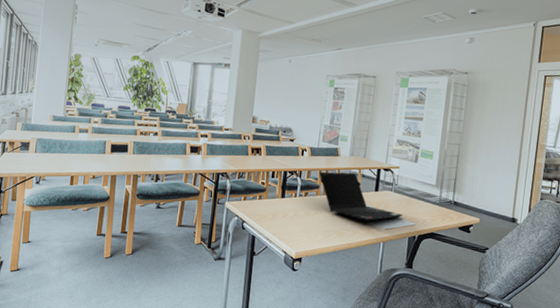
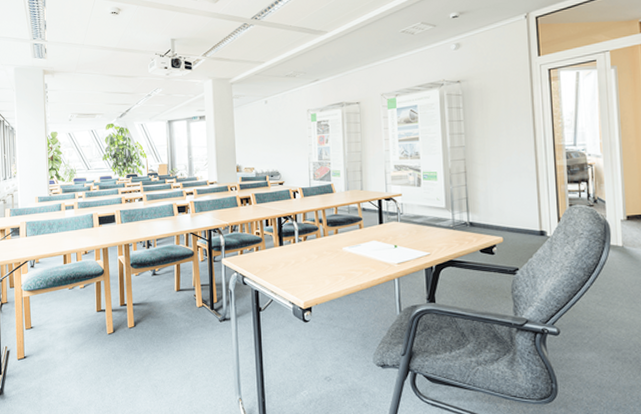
laptop computer: present [319,171,403,222] -> none [315,208,415,258]

